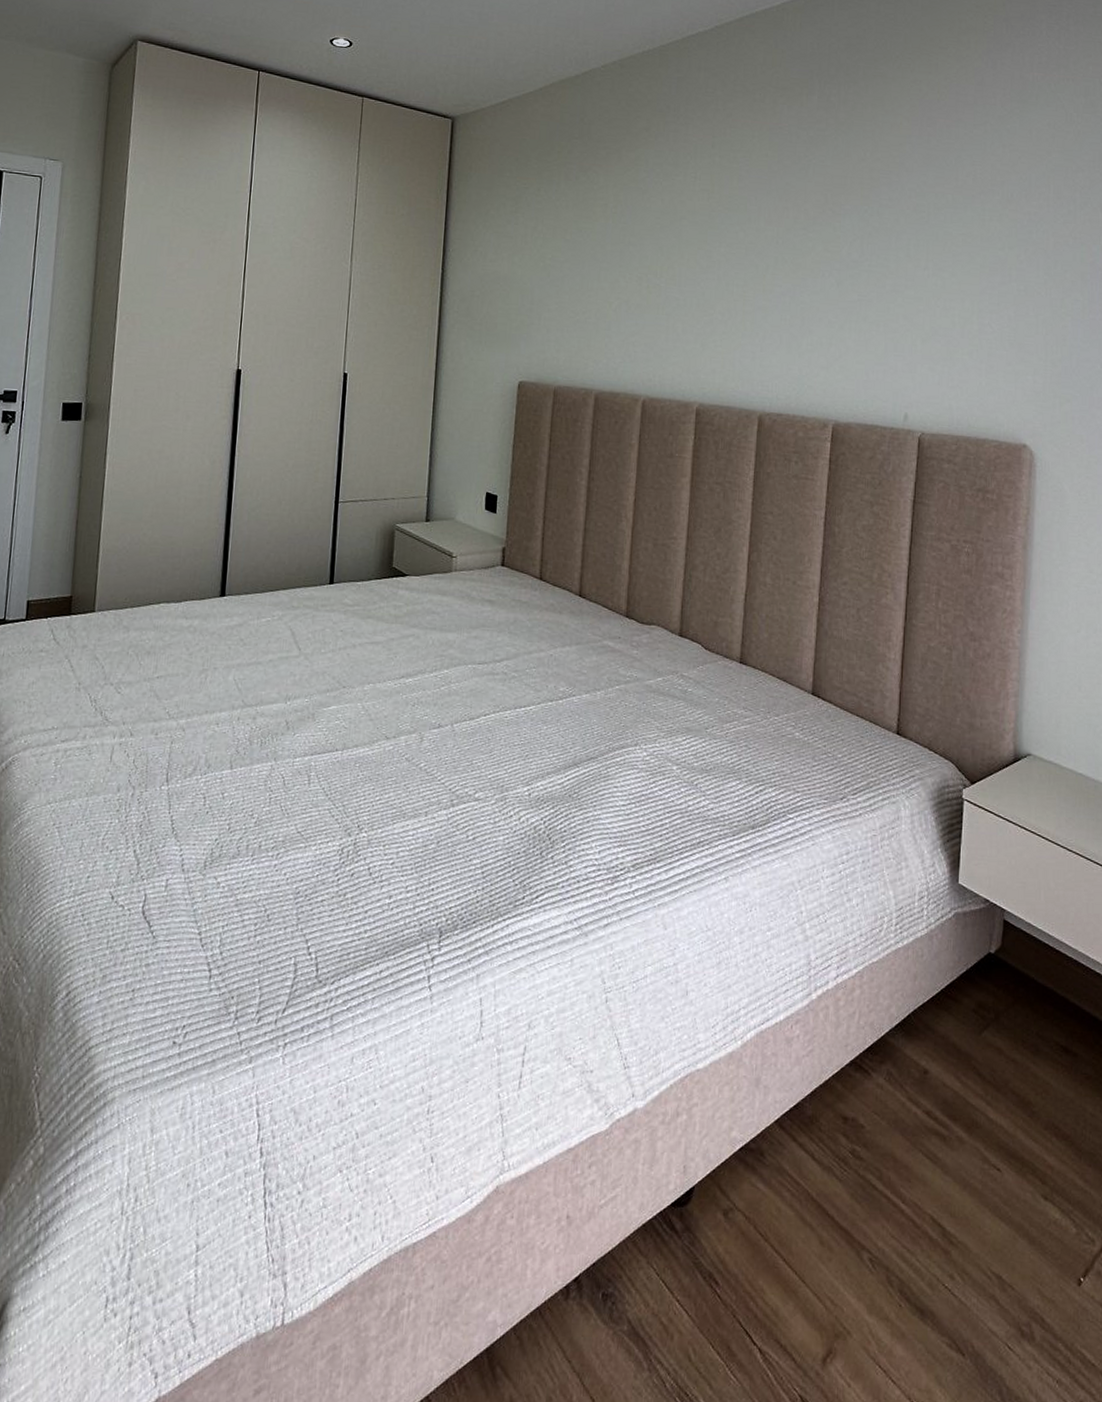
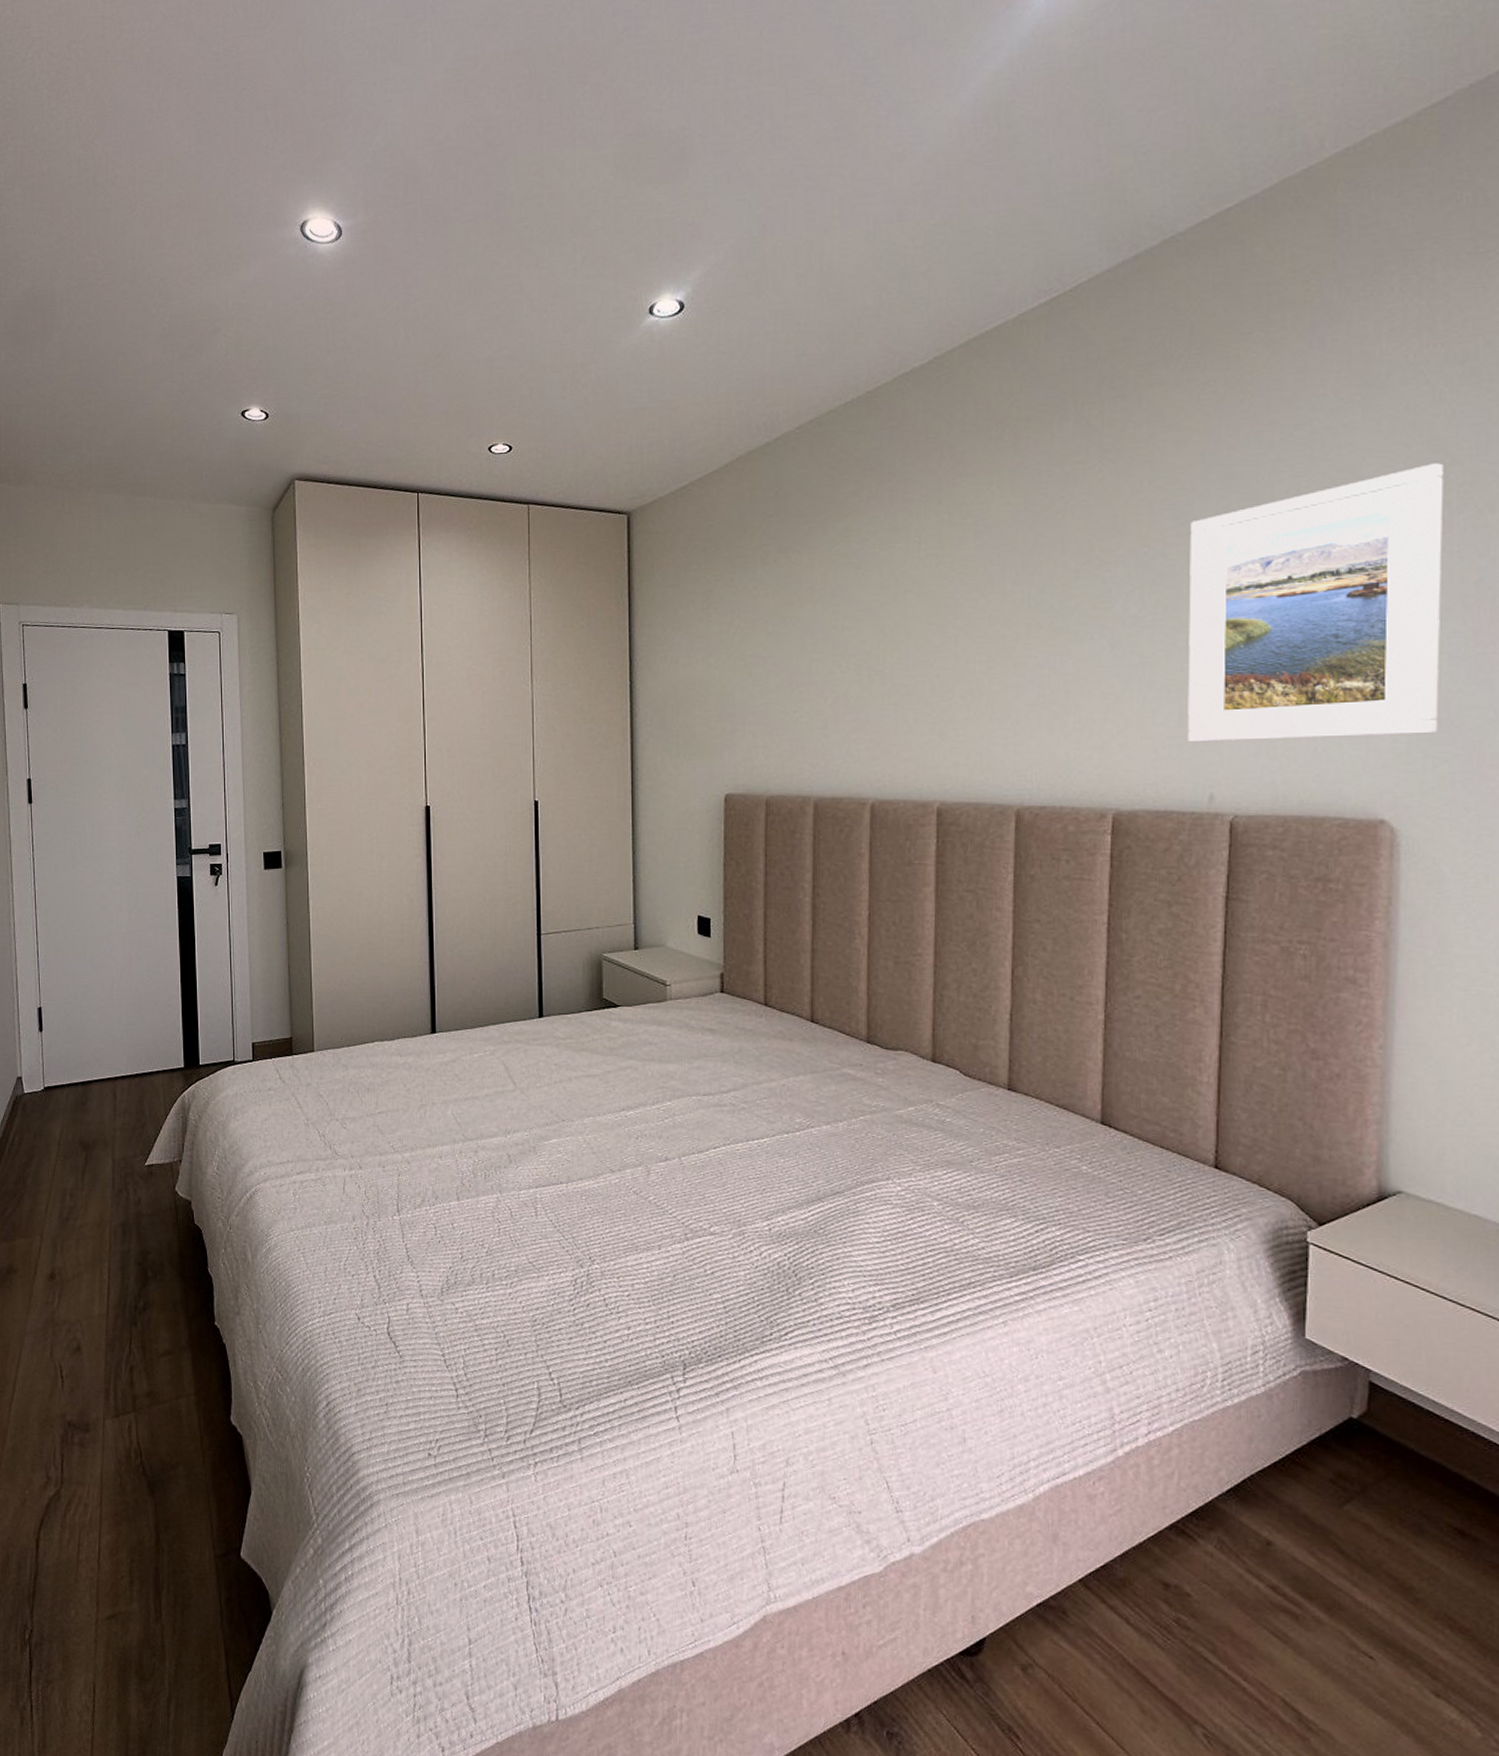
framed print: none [891,168,1072,379] -> present [1188,463,1444,743]

